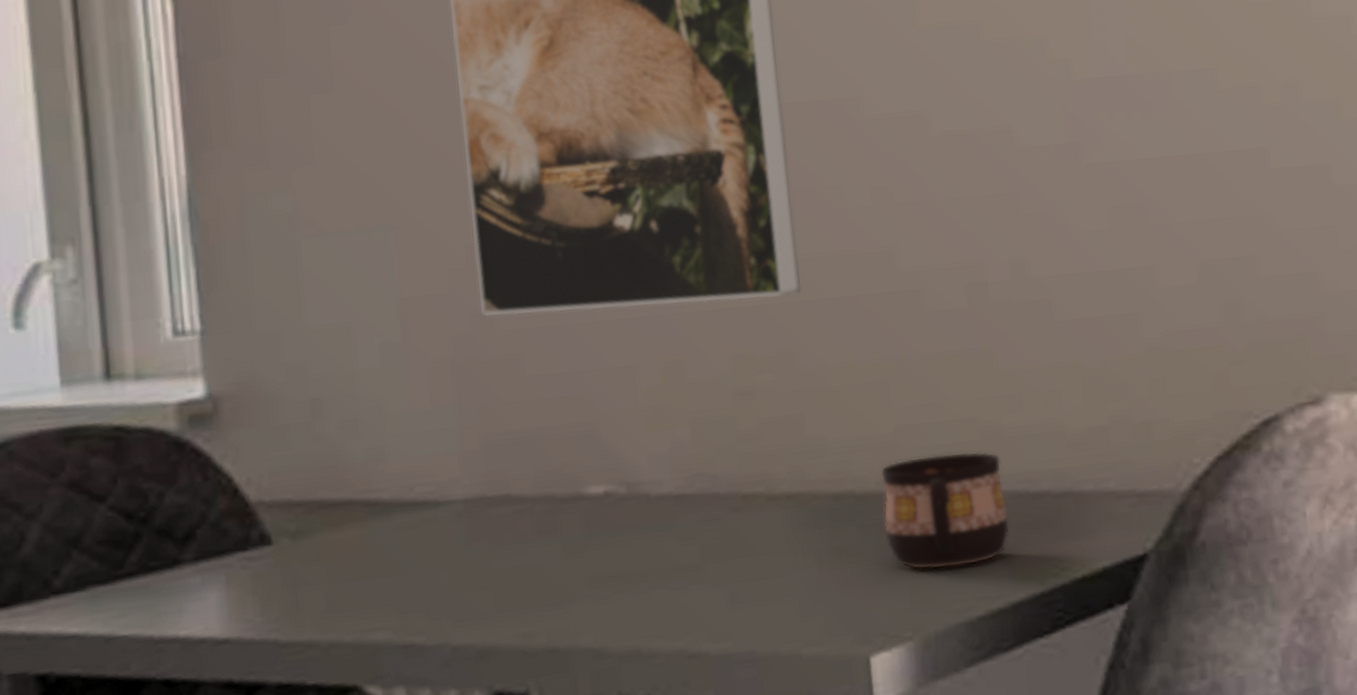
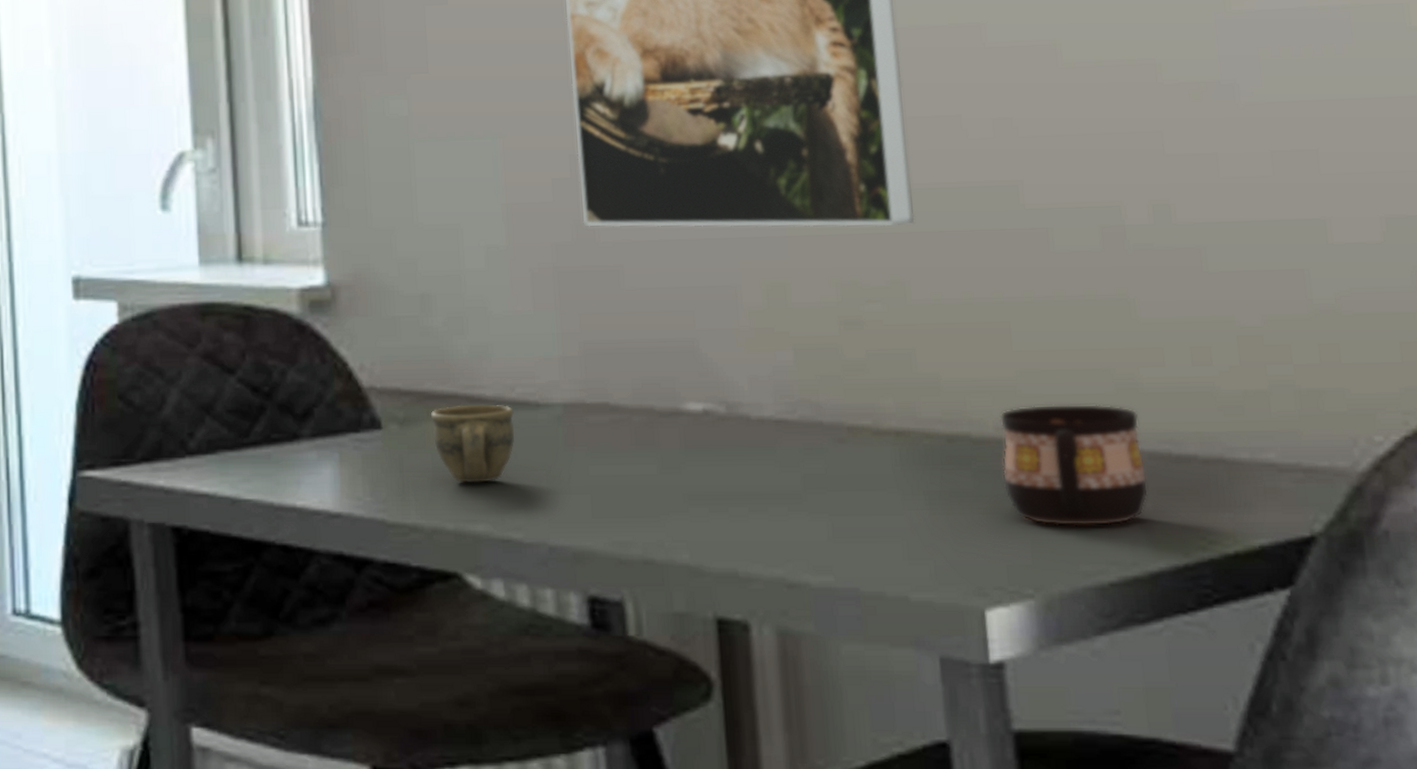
cup: none [324,507,414,592] -> present [430,404,515,483]

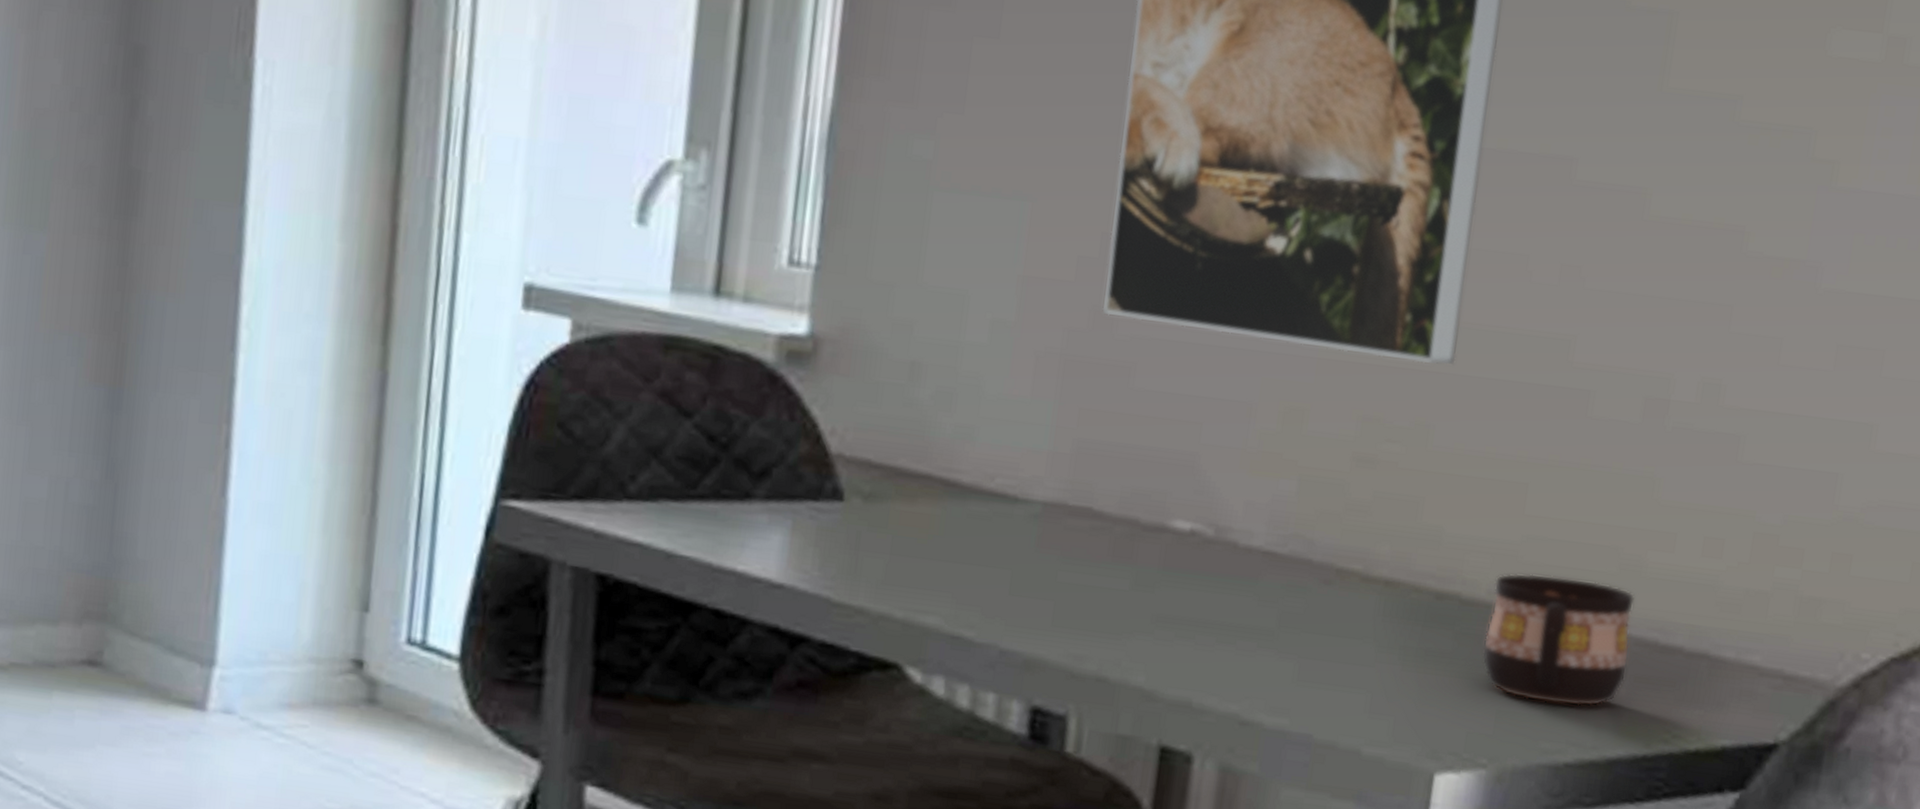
cup: present [430,404,515,483] -> none [896,487,989,573]

